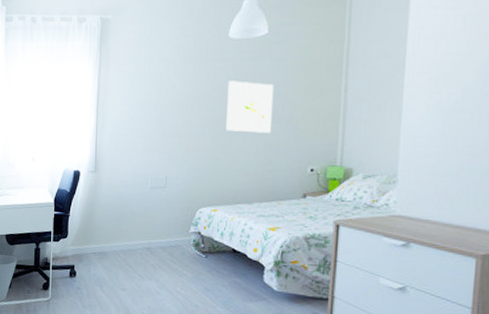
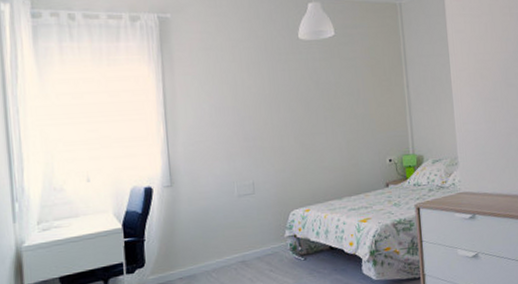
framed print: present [226,81,274,133] -> none [304,80,351,130]

